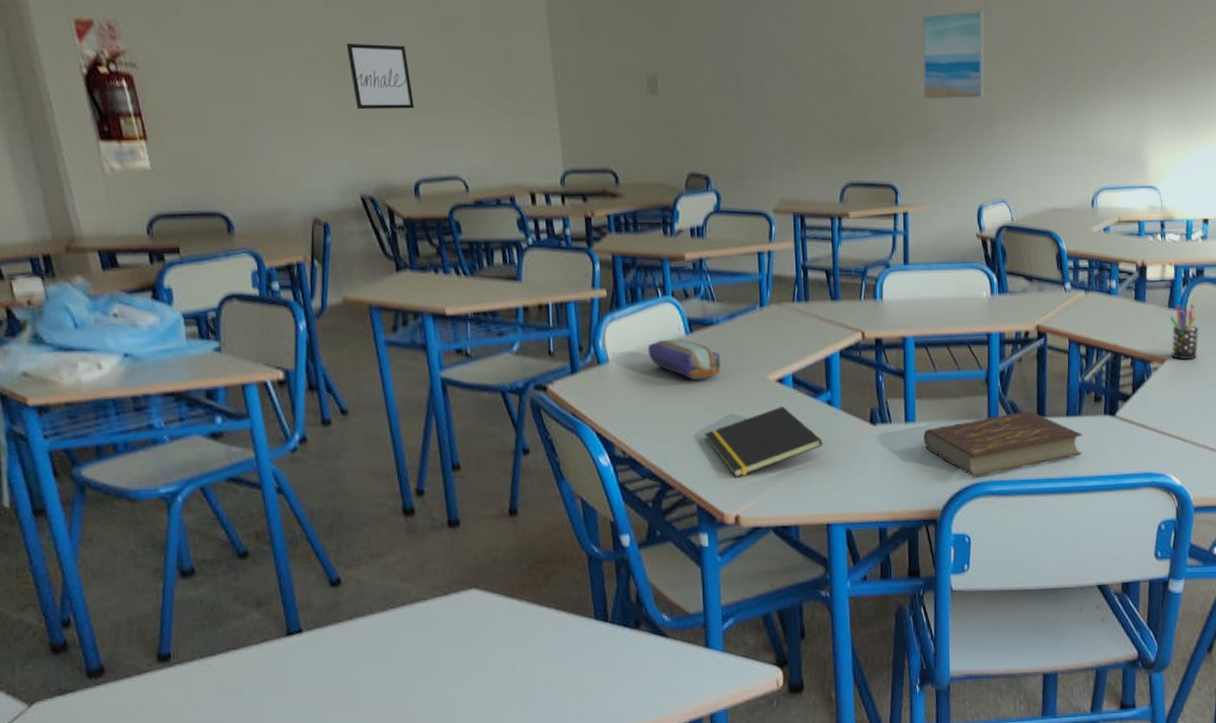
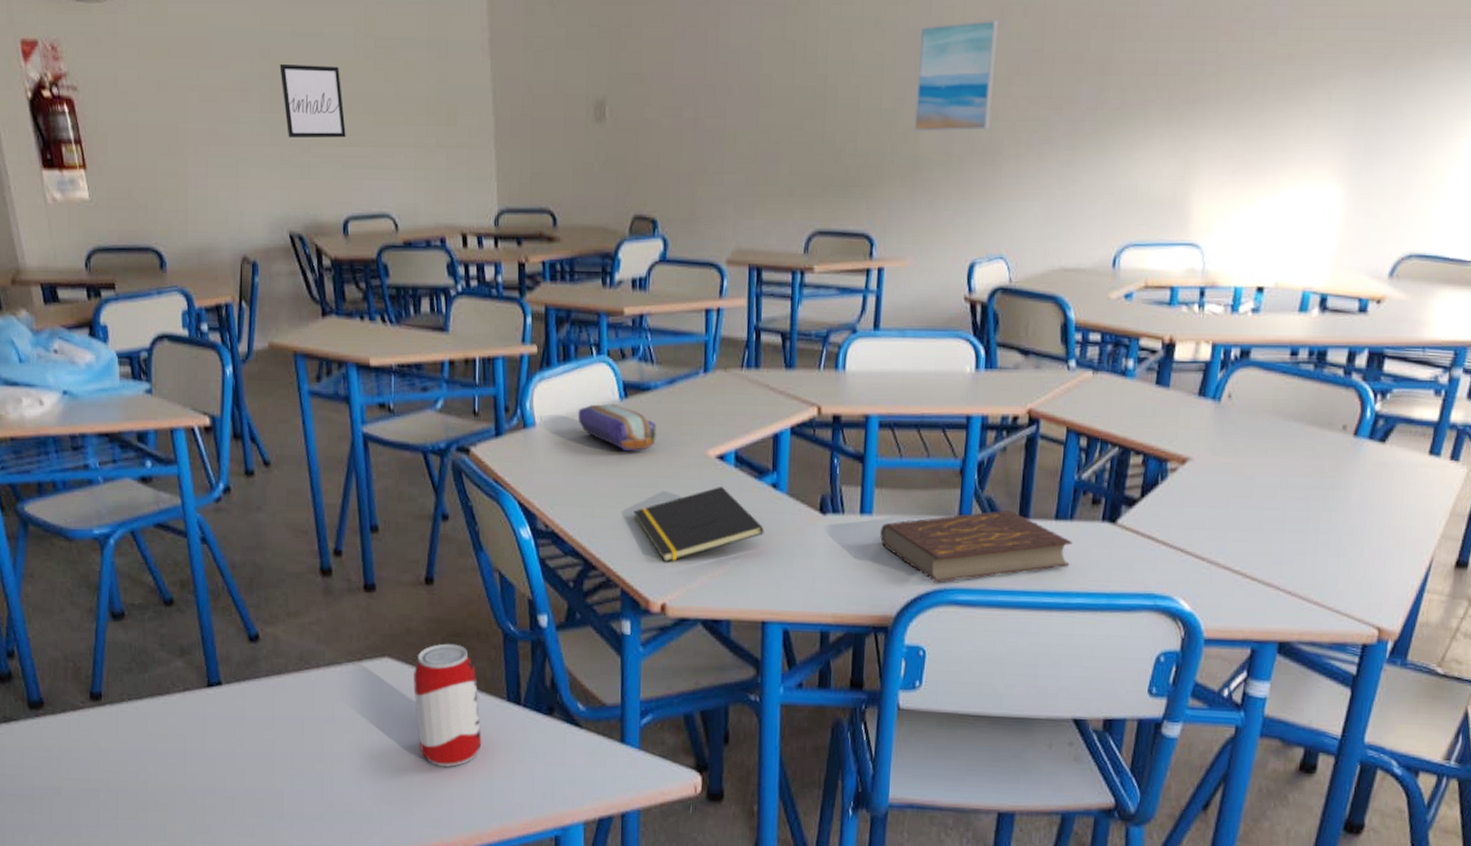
beverage can: none [501,570,572,690] -> present [413,643,482,768]
pen holder: present [1169,305,1199,360] -> none [1196,393,1236,461]

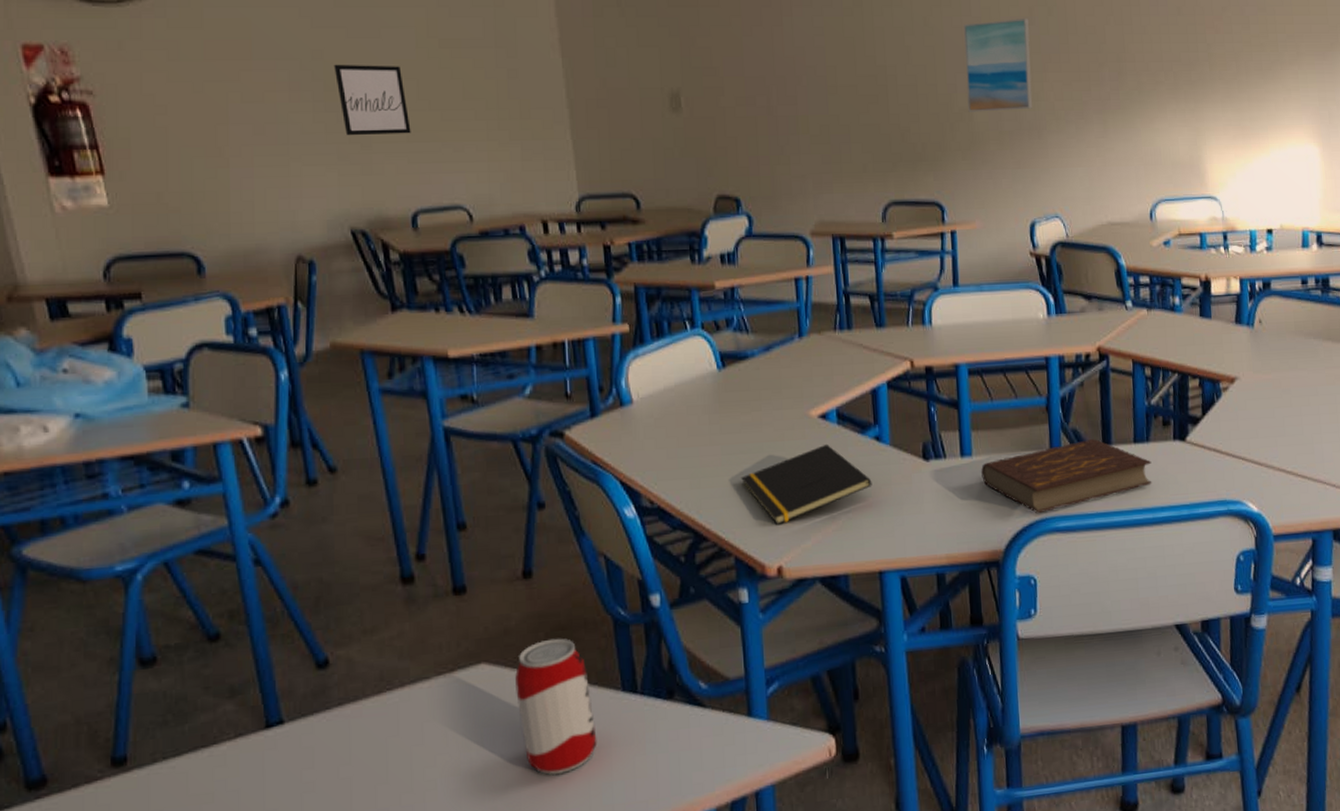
pencil case: present [577,403,656,452] -> none [676,374,758,420]

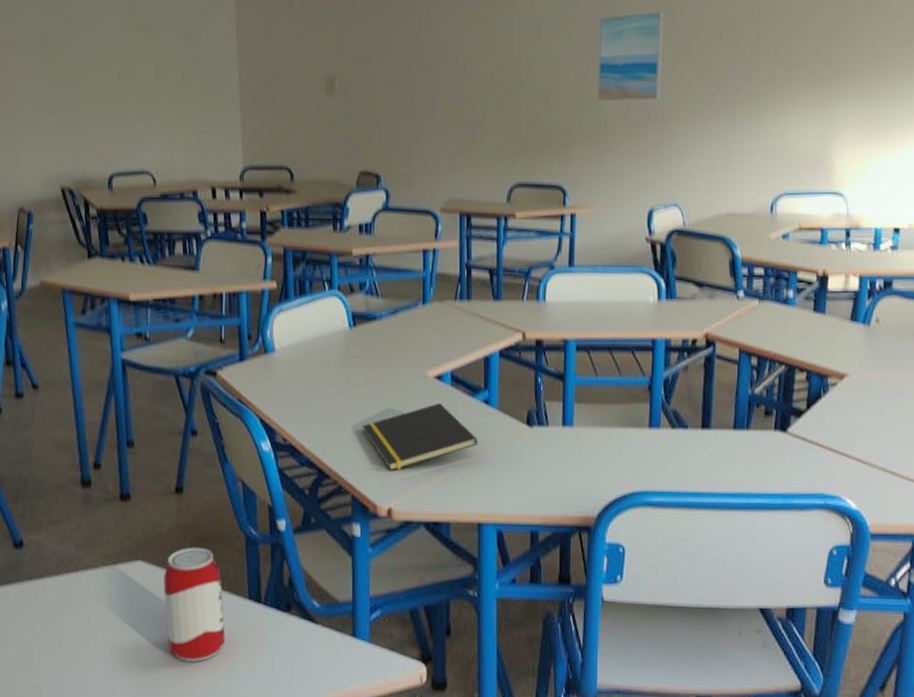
wall art: present [334,64,411,136] -> none [56,47,112,108]
book: present [981,439,1152,513] -> none [581,421,750,486]

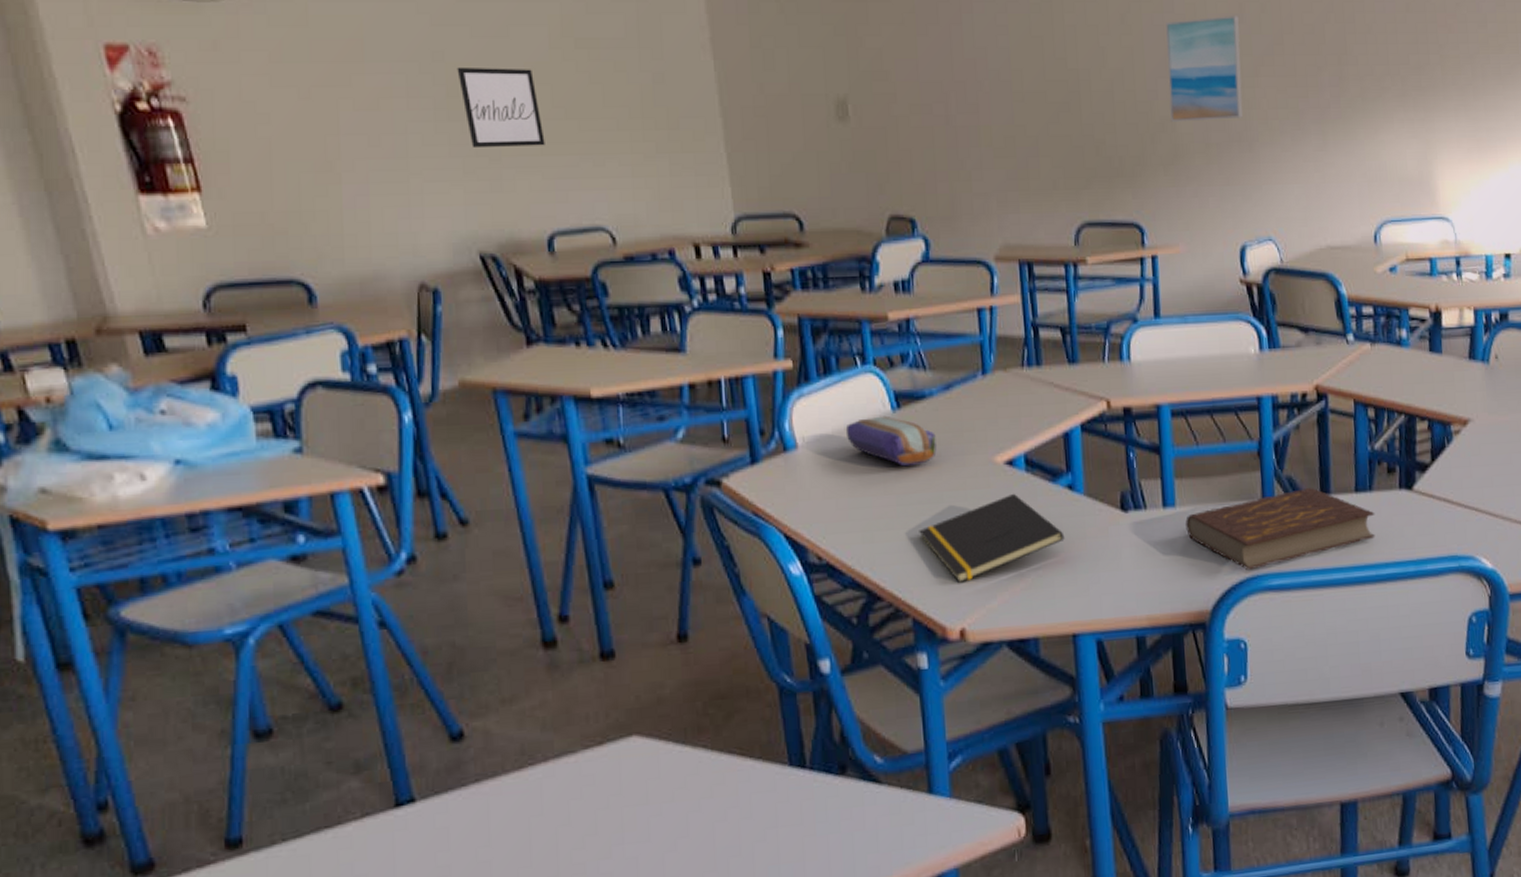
wall art: none [56,47,112,108] -> present [457,67,545,149]
beverage can: present [163,547,226,663] -> none [670,708,762,858]
pencil case: none [312,331,382,373] -> present [845,415,937,467]
book: none [581,421,750,486] -> present [1185,488,1375,570]

